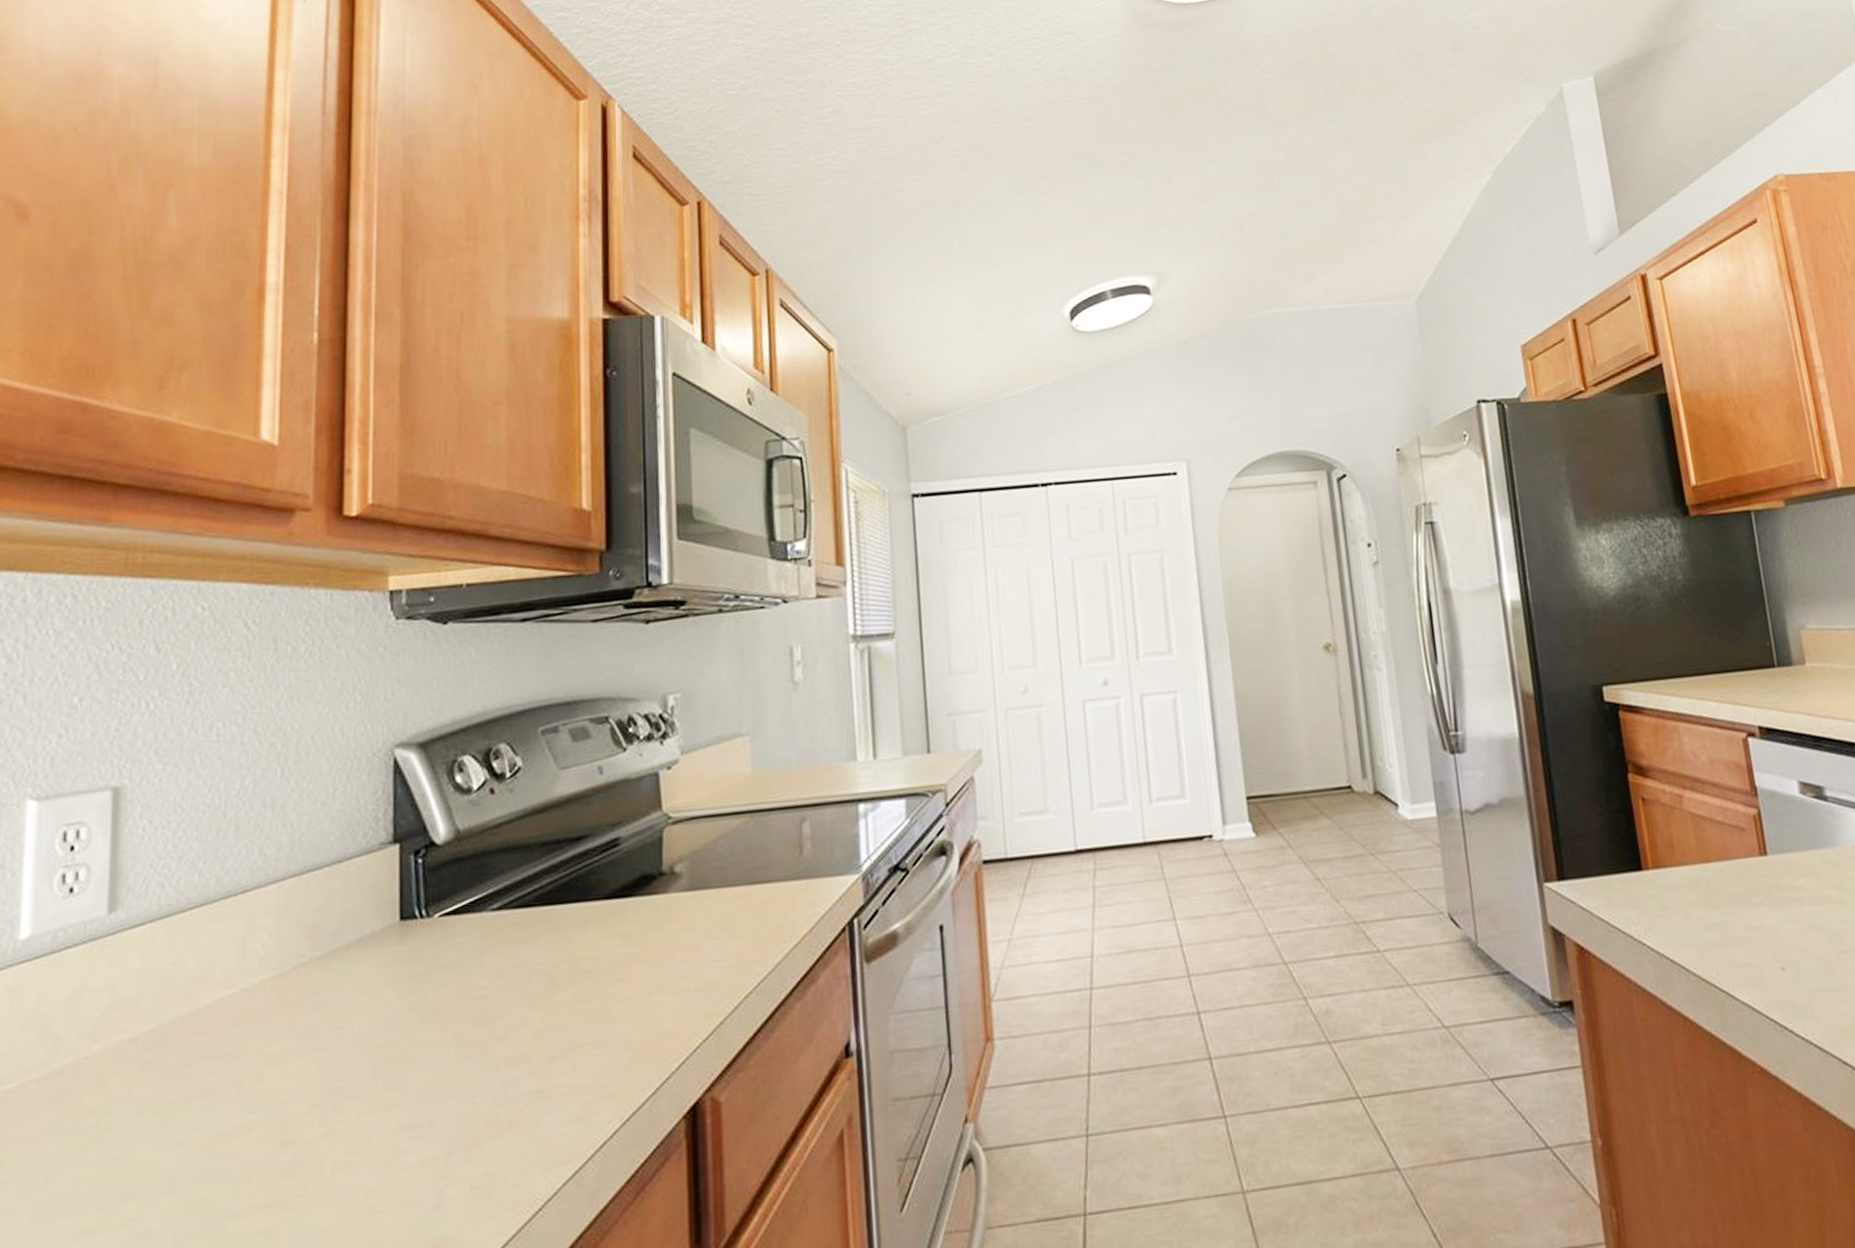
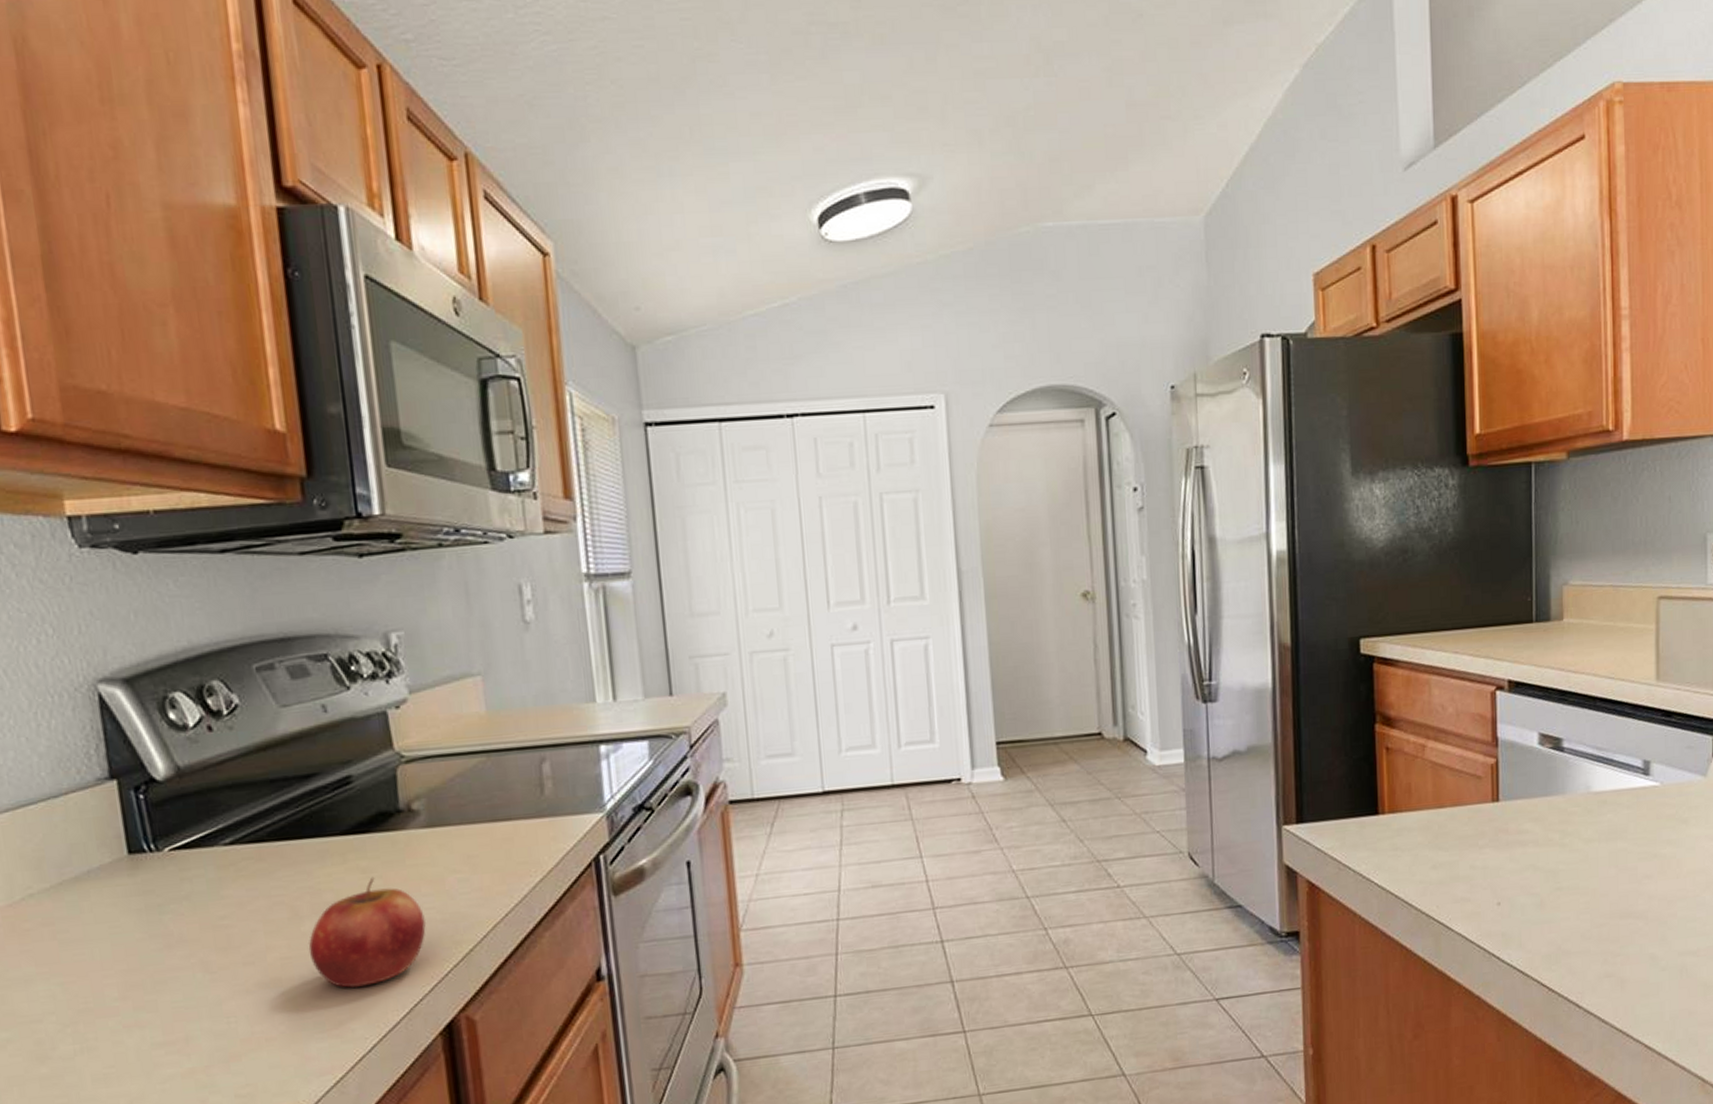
apple: none [561,943,680,1065] -> present [308,876,427,988]

